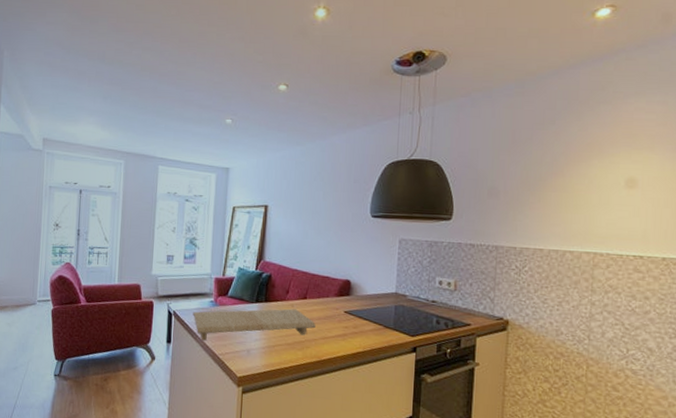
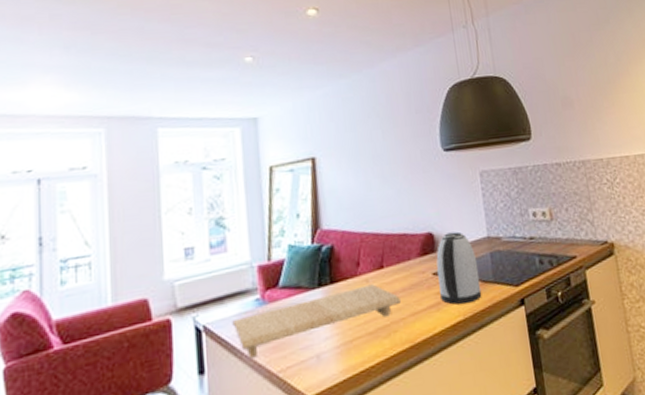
kettle: none [347,283,383,340] -> present [436,231,482,305]

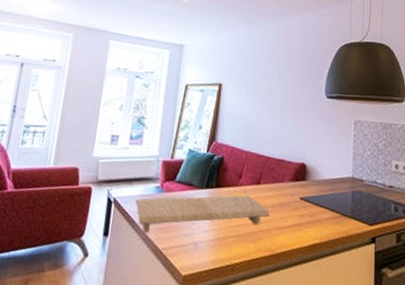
kettle: present [436,231,482,305] -> none [303,166,340,230]

